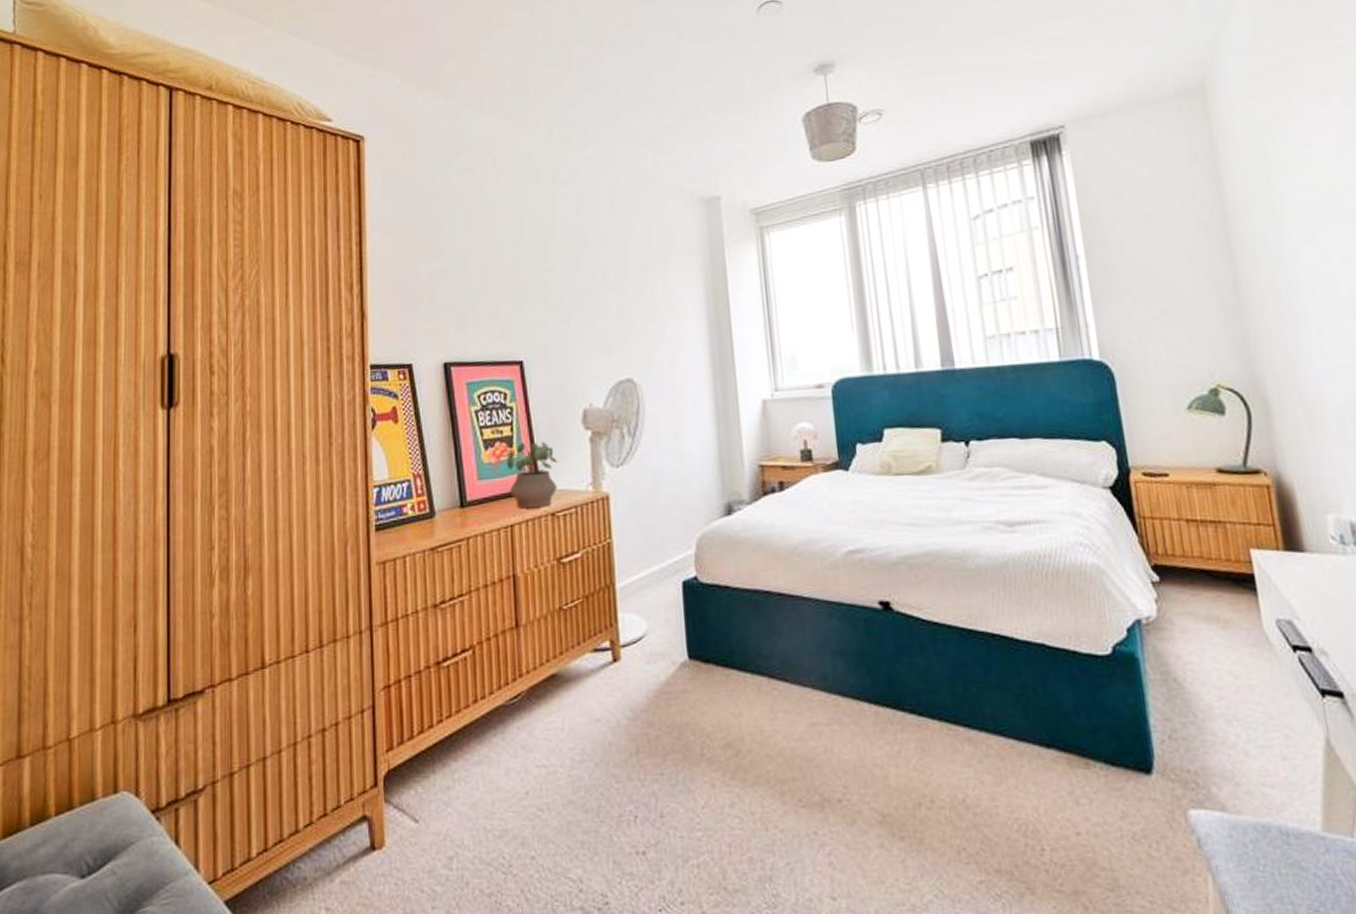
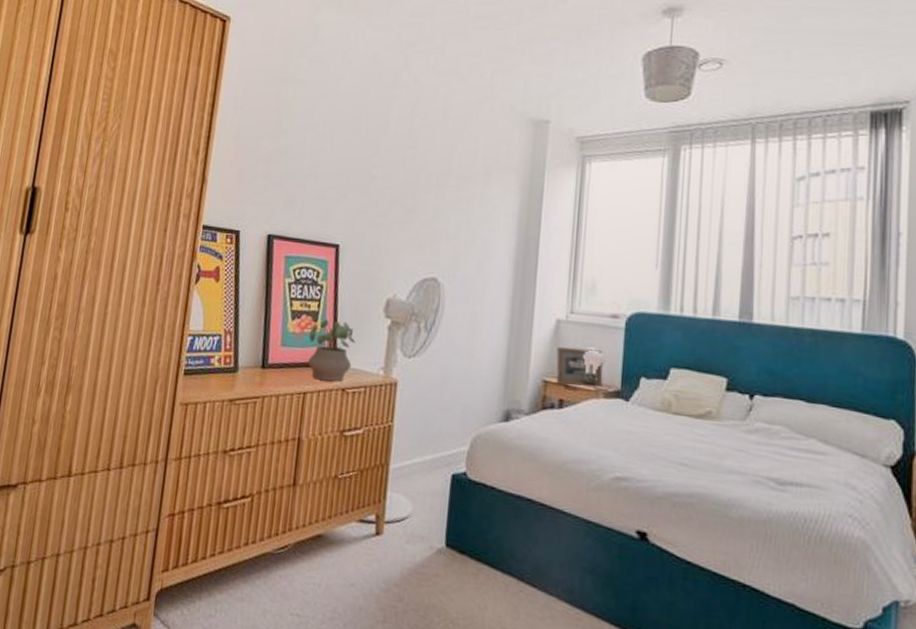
picture frame: none [767,424,820,467] -> present [556,347,603,387]

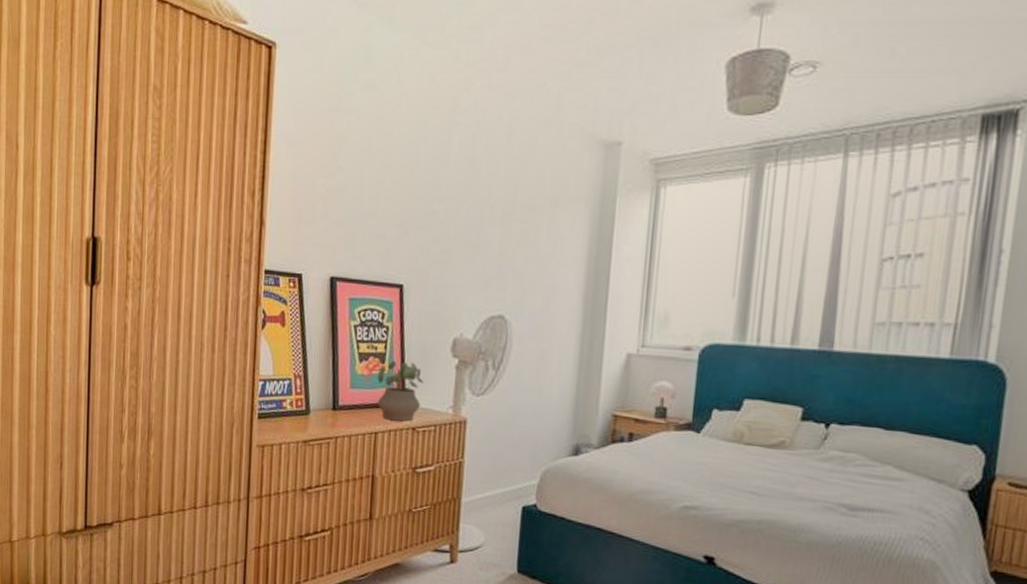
picture frame: present [556,347,603,387] -> none [626,381,674,420]

